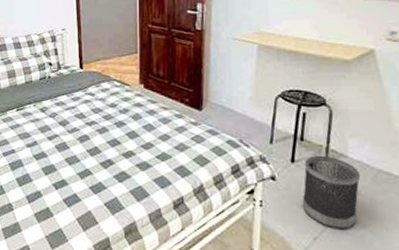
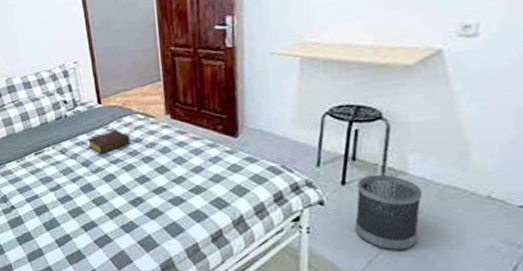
bible: none [67,94,106,116] -> present [88,130,130,155]

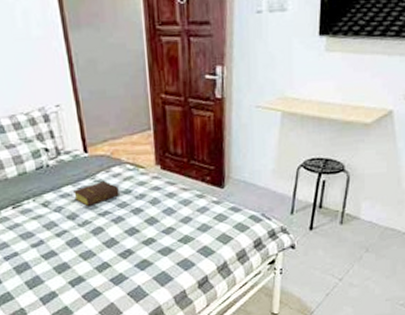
wastebasket: present [354,174,423,251] -> none [317,219,370,284]

